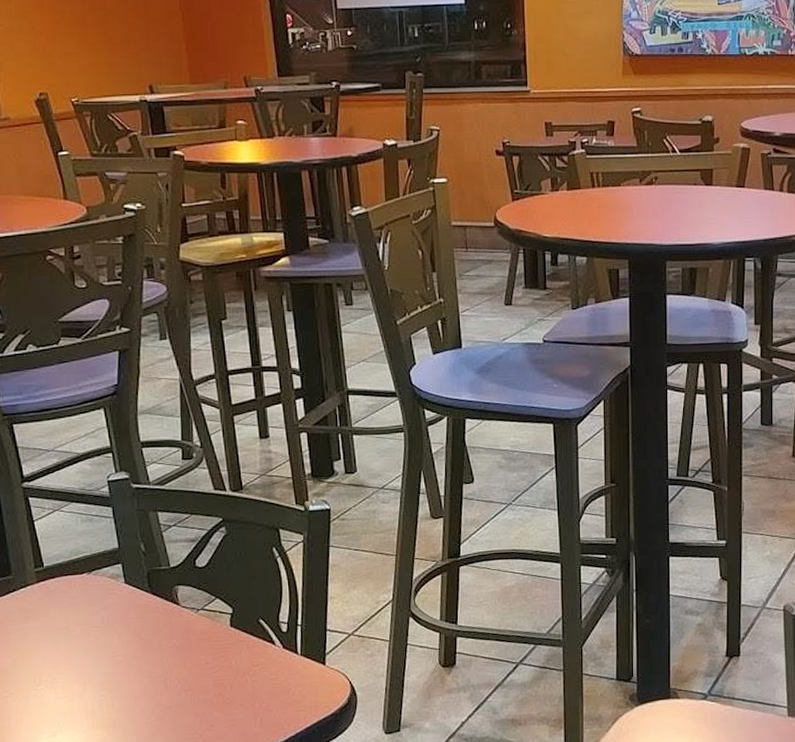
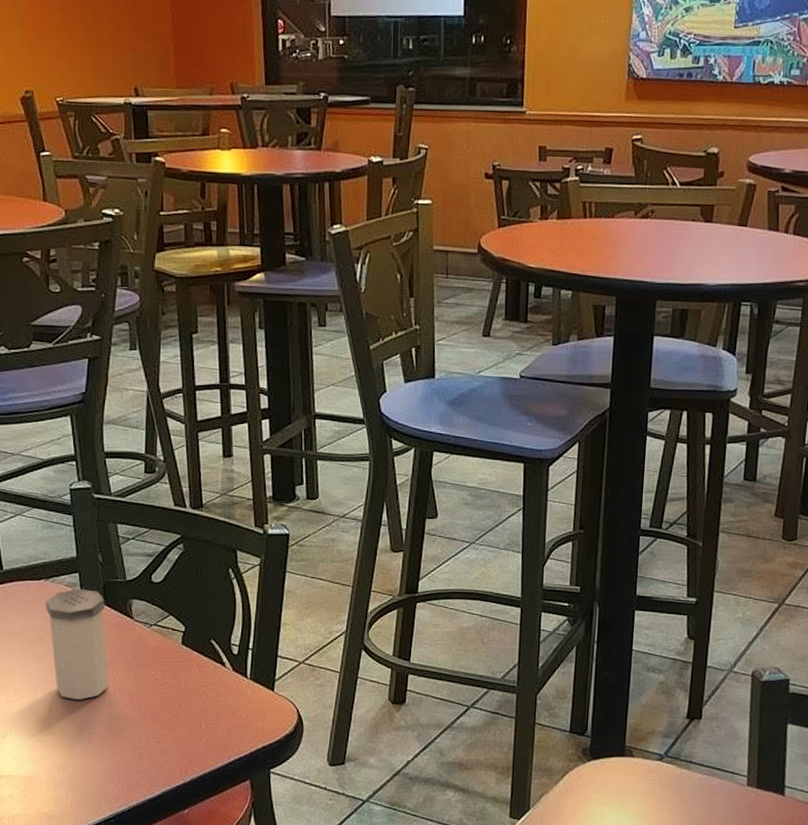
salt shaker: none [89,579,159,691] -> present [45,589,109,700]

